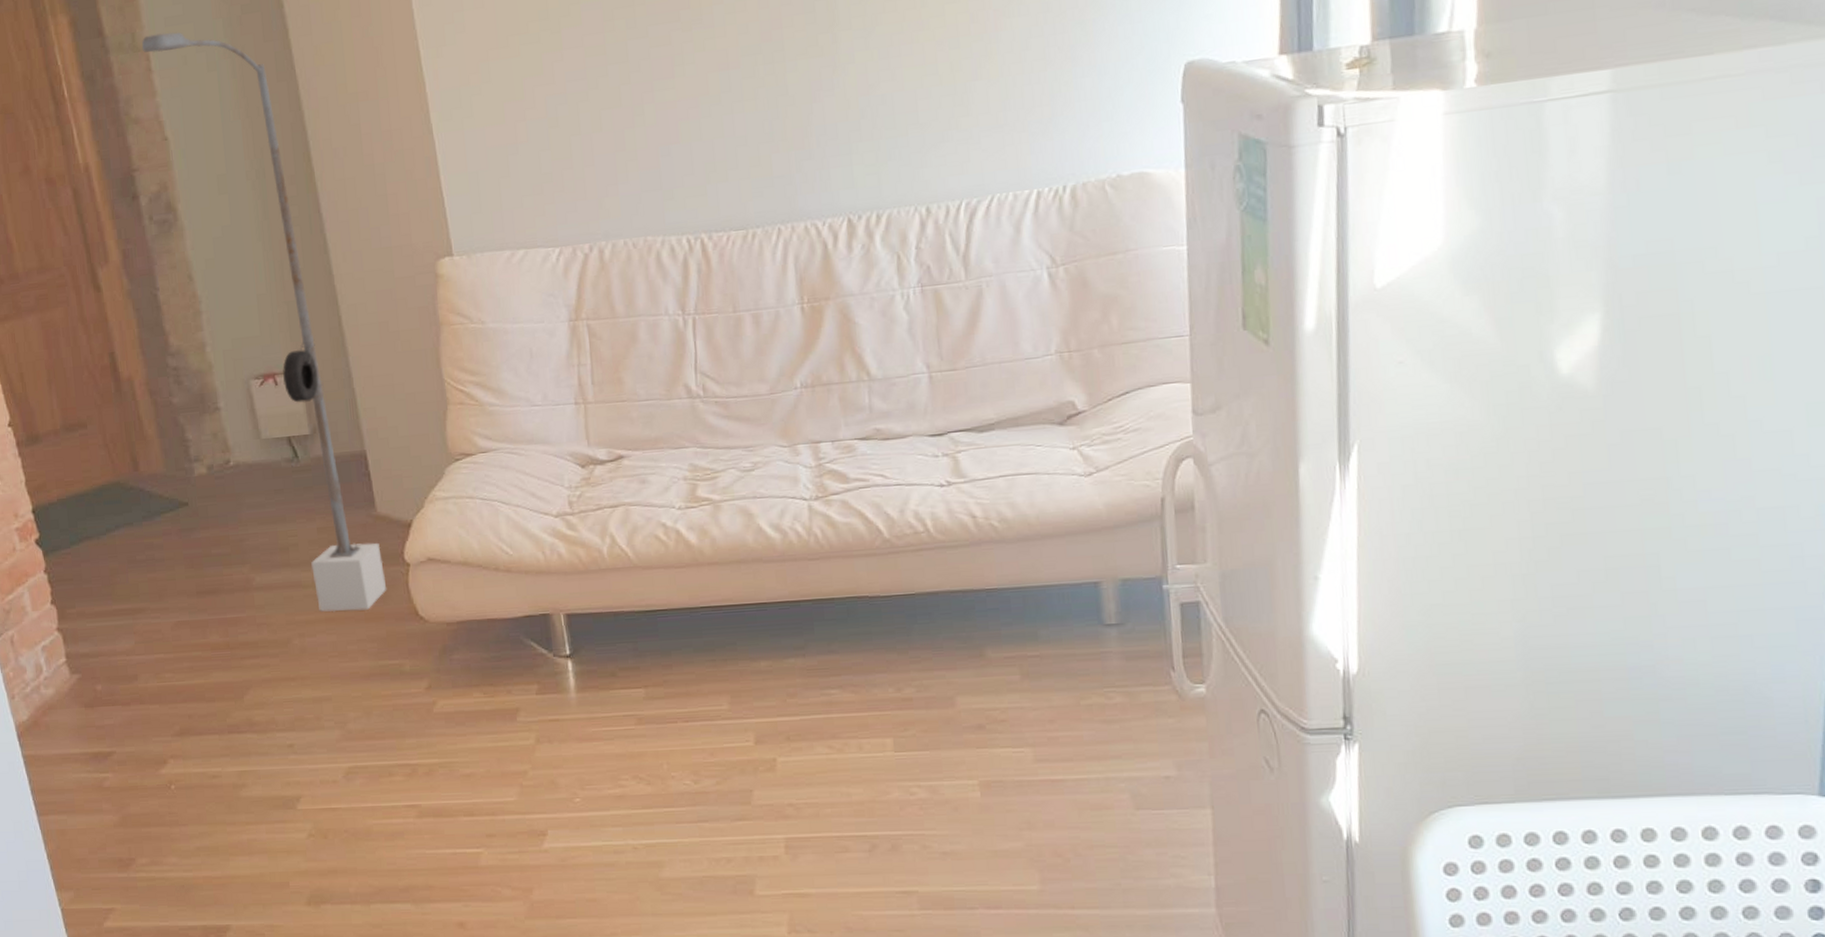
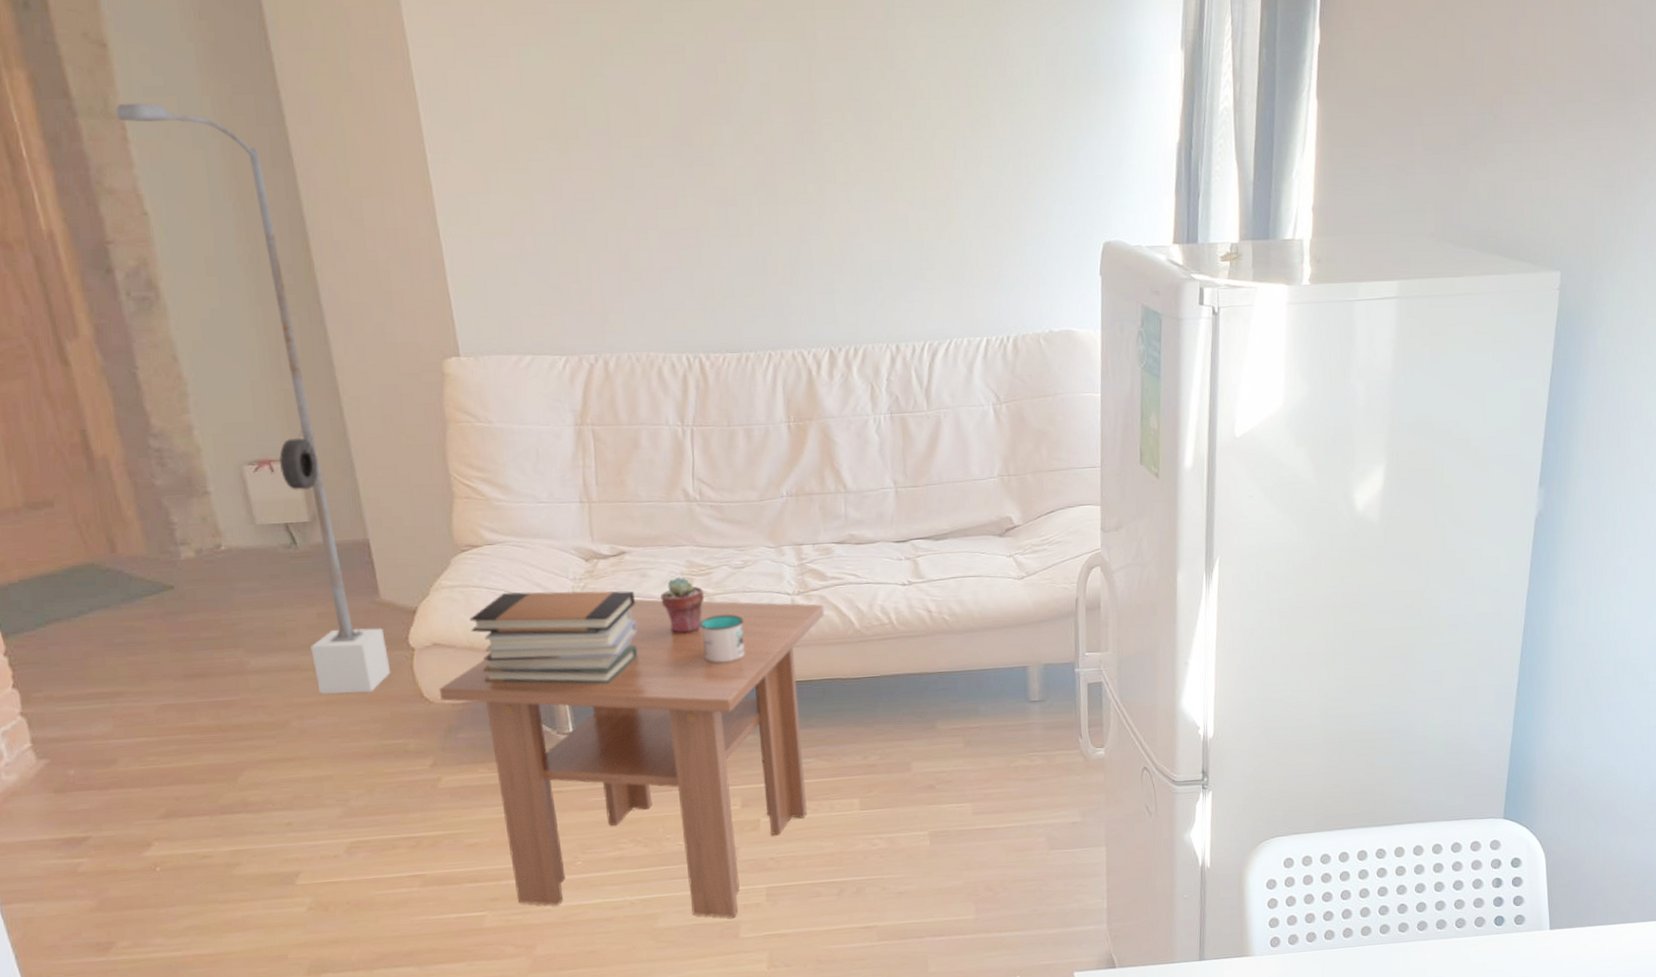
coffee table: none [433,507,848,871] -> present [438,599,825,918]
book stack: none [464,498,638,602] -> present [470,590,638,684]
potted succulent: none [662,482,711,546] -> present [660,576,705,634]
mug: none [705,524,757,579] -> present [699,615,745,663]

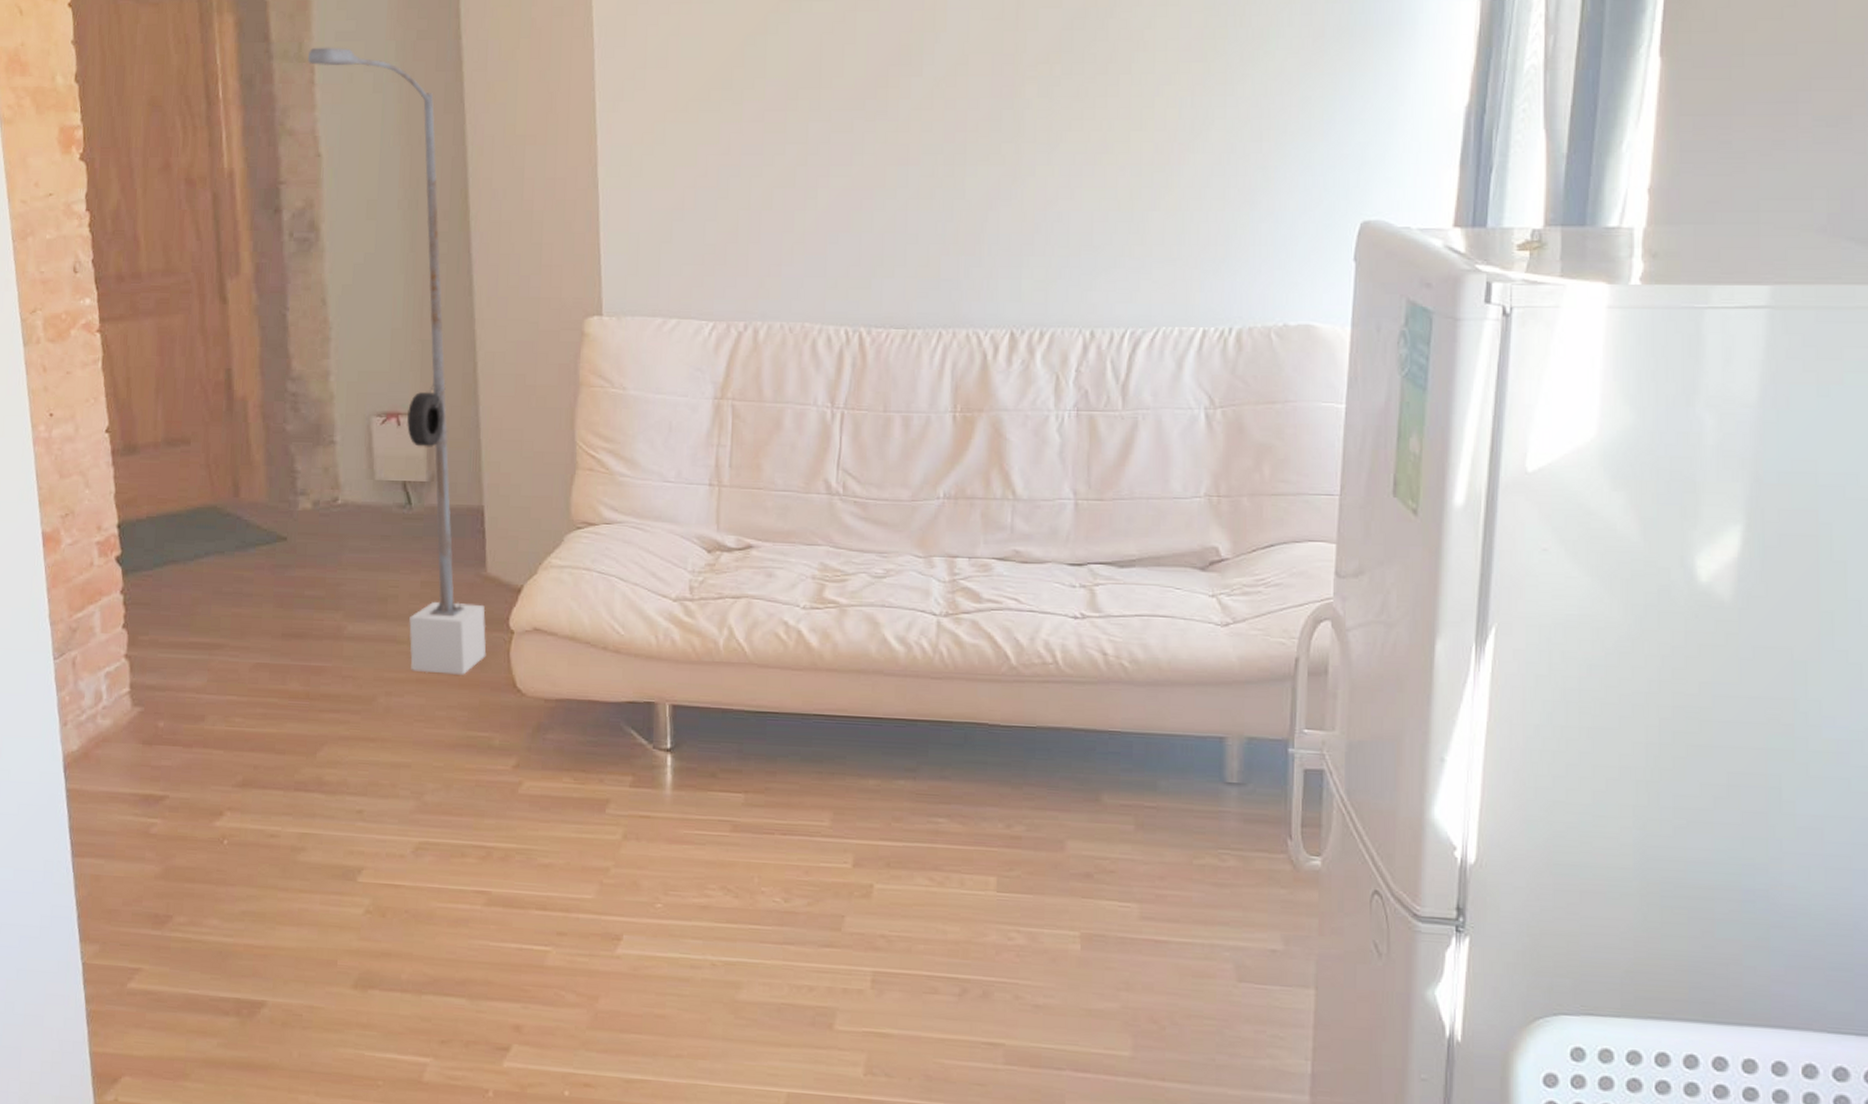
coffee table: present [438,599,825,918] -> none [533,601,976,1003]
book stack: present [470,590,638,684] -> none [575,579,758,696]
potted succulent: present [660,576,705,634] -> none [786,580,837,649]
mug: present [699,615,745,663] -> none [827,631,879,688]

